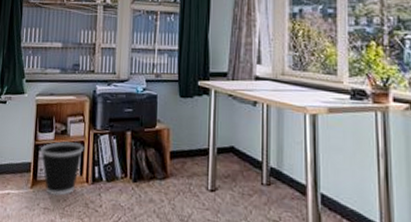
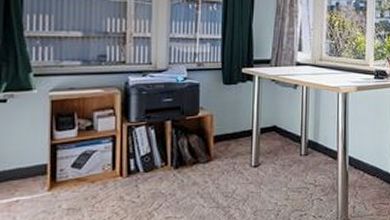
wastebasket: present [41,141,84,196] -> none [60,138,116,194]

